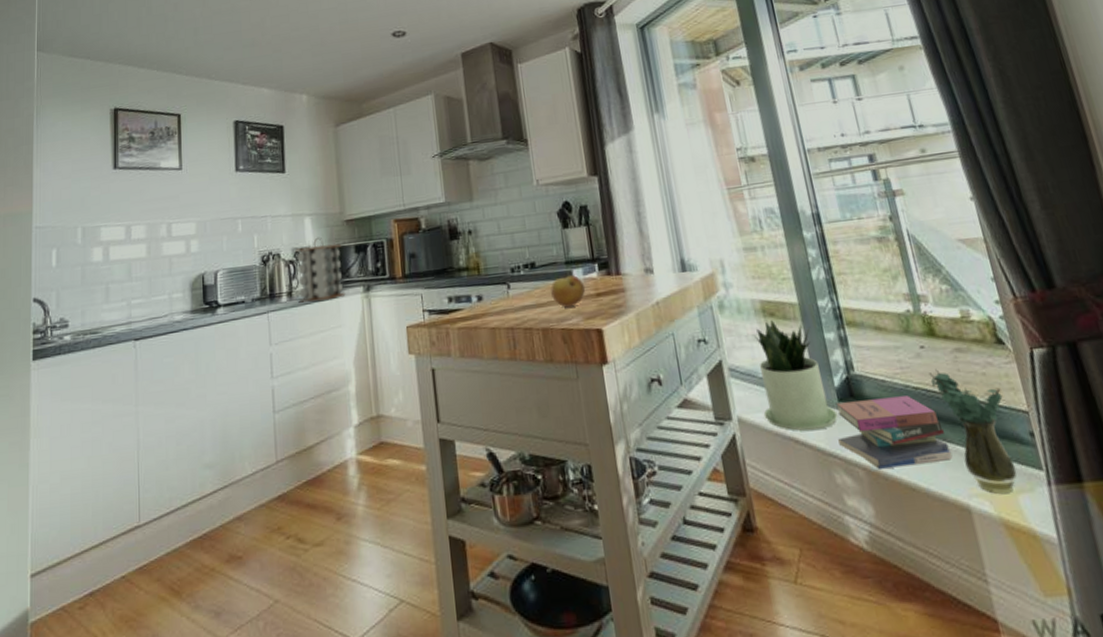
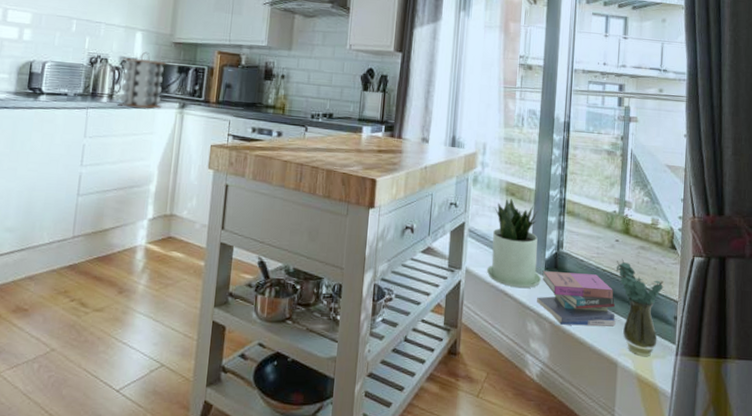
fruit: present [551,275,586,308] -> none [341,131,371,157]

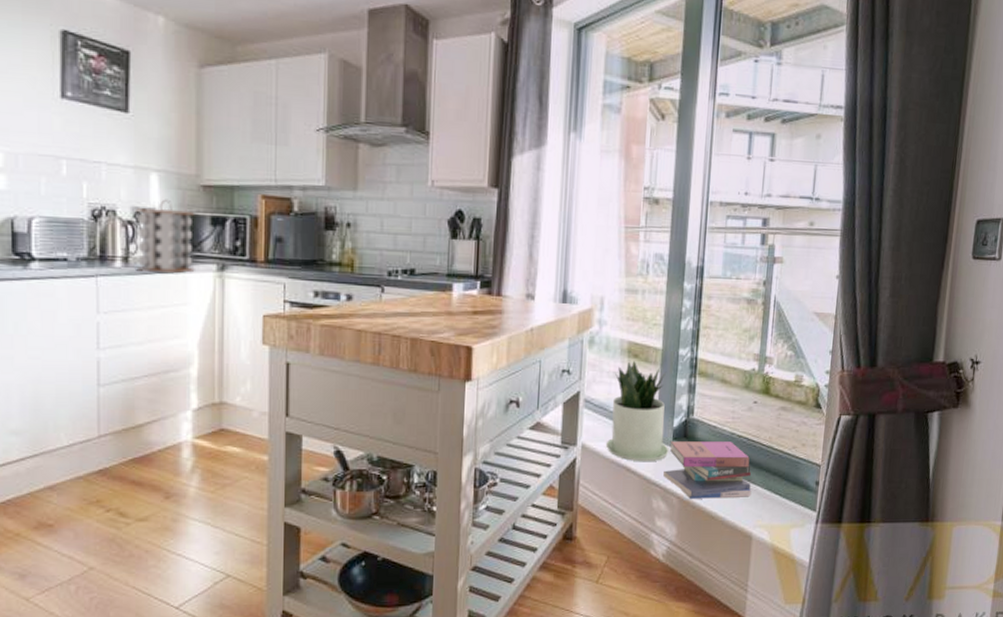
vase: present [616,259,664,357] -> none [753,422,806,527]

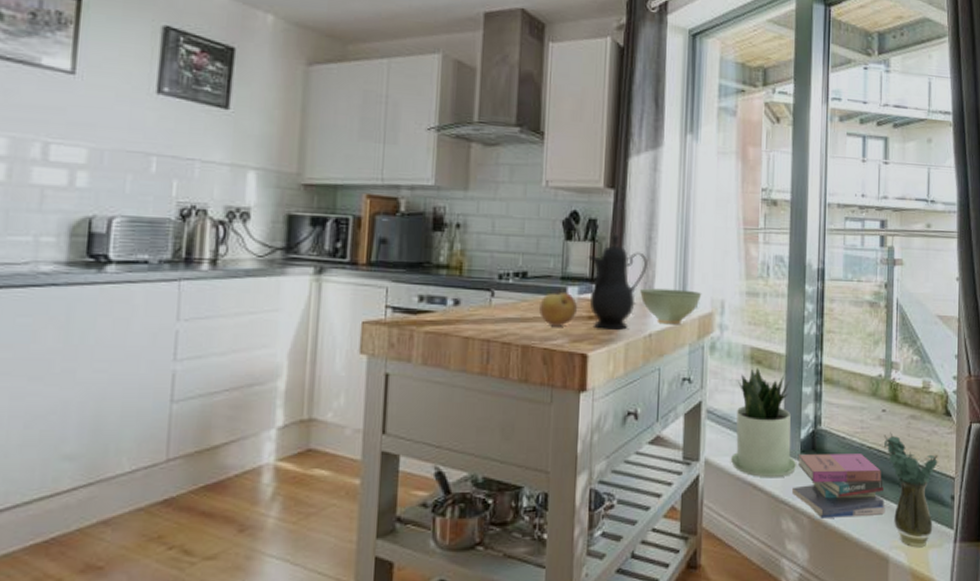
spice rack: present [136,199,195,274] -> none [226,198,292,278]
fruit: none [427,289,463,321] -> present [539,293,578,327]
coffeepot: none [471,233,531,324] -> present [587,234,649,330]
bowl: none [522,285,583,320] -> present [640,288,702,325]
vase: none [753,422,806,527] -> present [883,432,938,548]

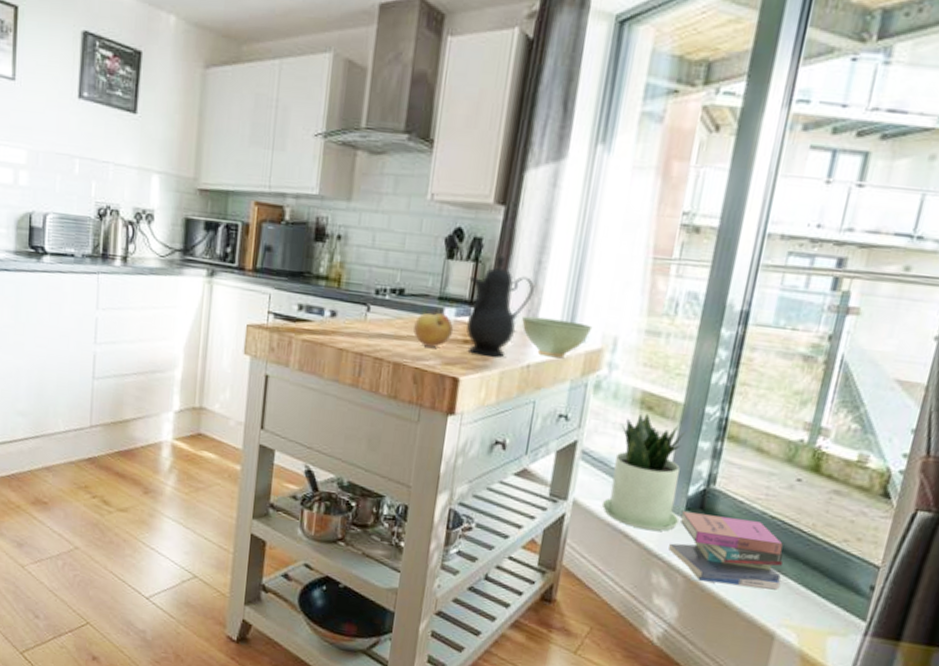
vase: present [883,432,938,548] -> none [788,504,863,633]

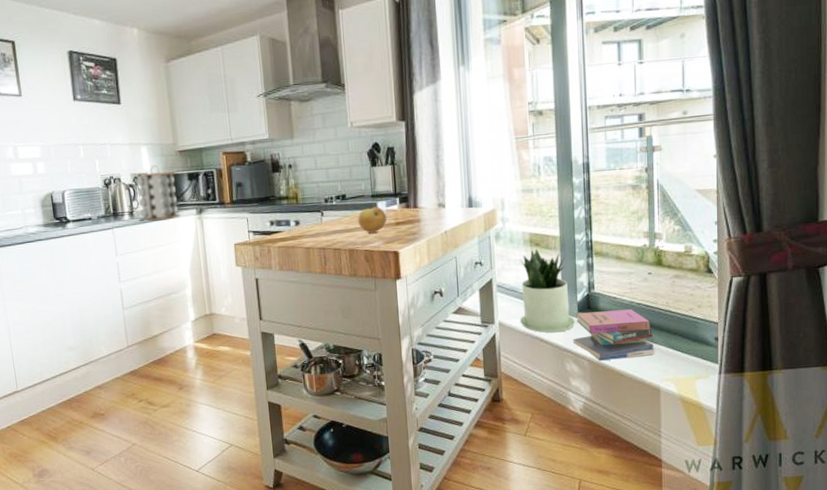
spice rack: none [135,201,189,277] -> present [134,164,181,222]
coffeepot: present [466,255,536,357] -> none [389,157,439,231]
bowl: present [522,316,593,359] -> none [434,193,485,223]

